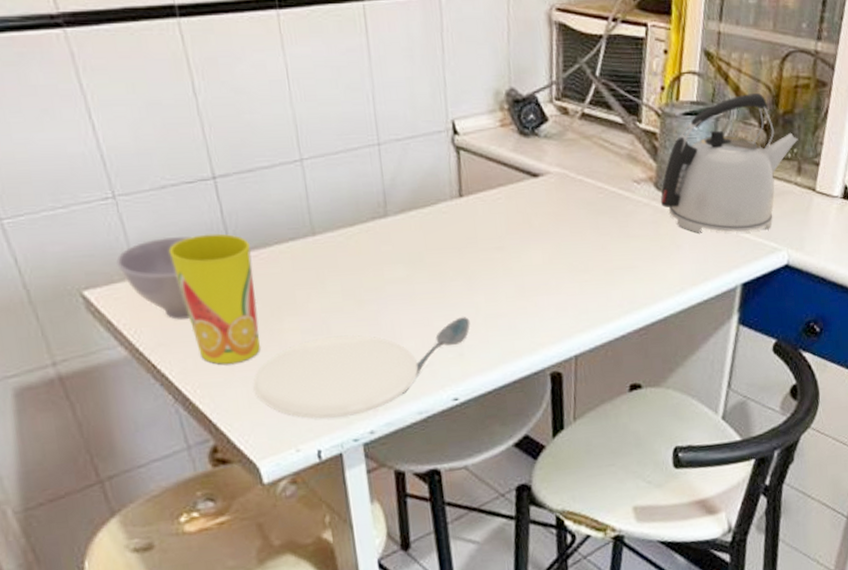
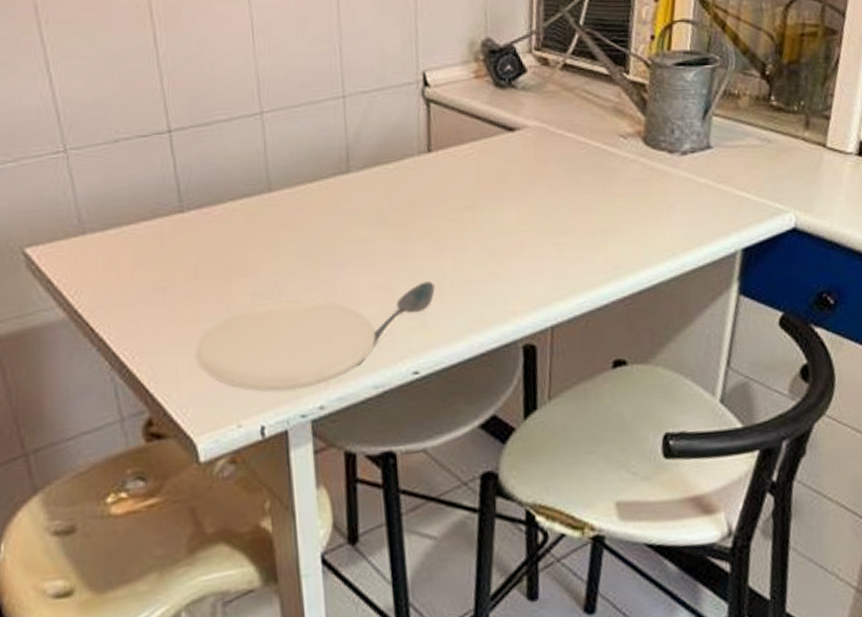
bowl: present [116,236,191,319] -> none [62,192,141,280]
cup: present [168,233,260,365] -> none [117,189,206,330]
kettle: present [660,93,799,233] -> none [649,42,806,193]

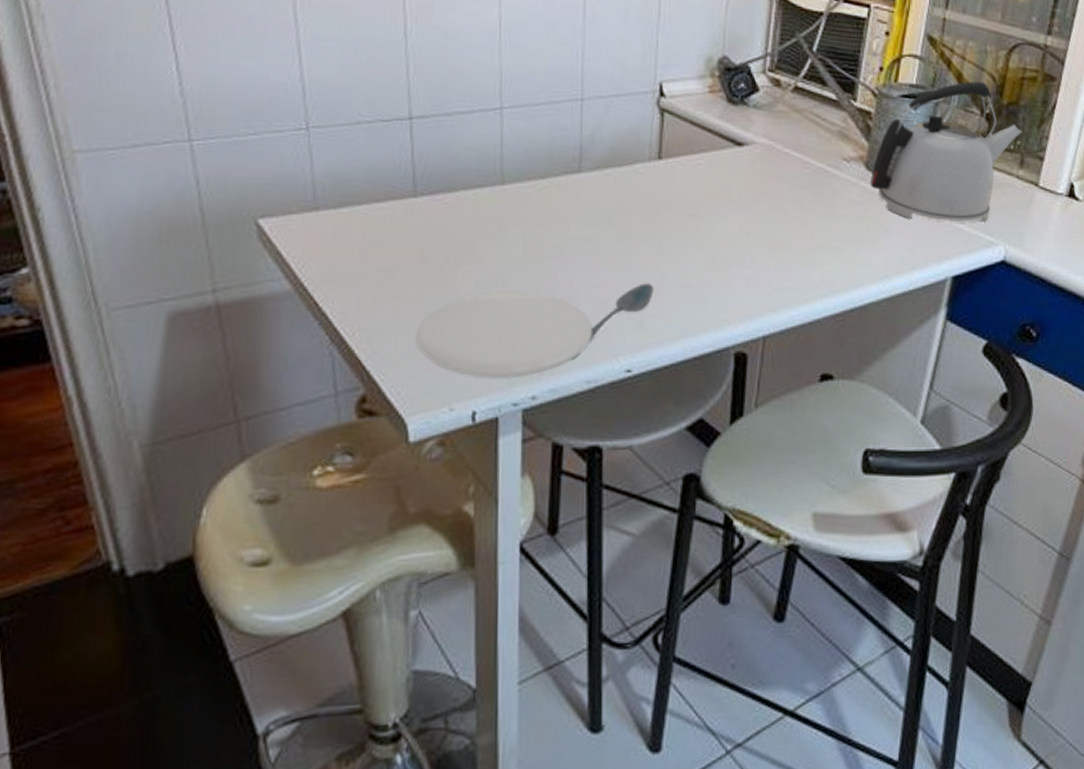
kettle: none [649,42,806,193] -> present [870,81,1022,223]

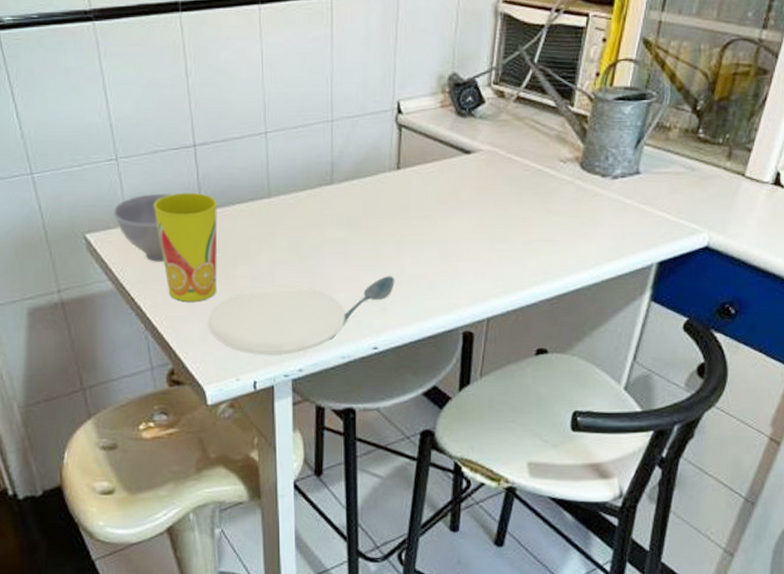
bowl: none [298,172,377,257] -> present [113,193,172,262]
cup: none [352,173,435,310] -> present [153,192,218,303]
kettle: present [870,81,1022,223] -> none [584,80,732,214]

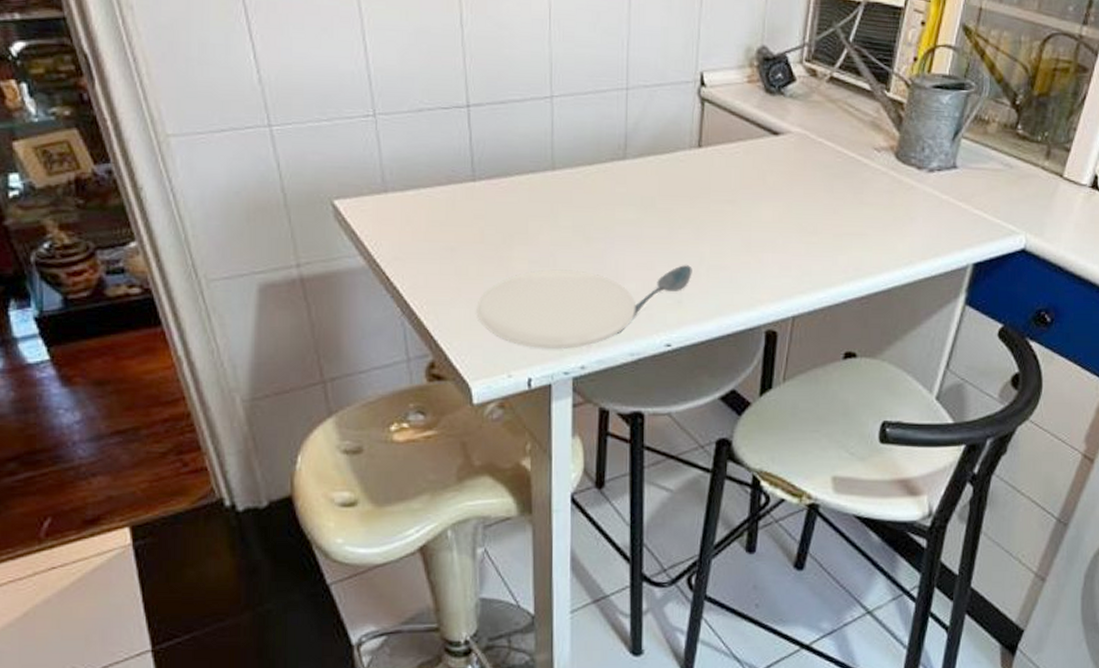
bowl: present [113,193,172,262] -> none [368,157,439,237]
cup: present [153,192,218,303] -> none [416,158,492,286]

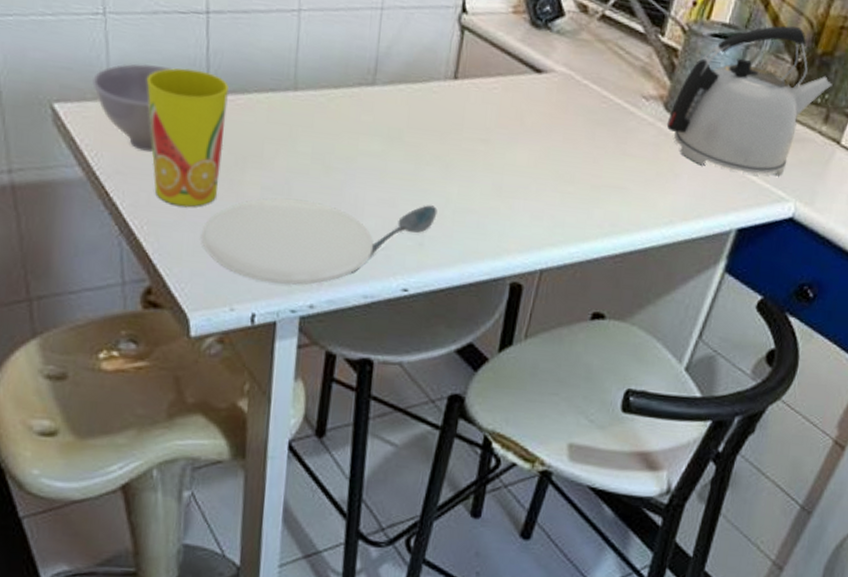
bowl: none [368,157,439,237] -> present [92,63,172,152]
cup: none [416,158,492,286] -> present [146,68,229,208]
kettle: none [899,72,1051,212] -> present [666,25,833,175]

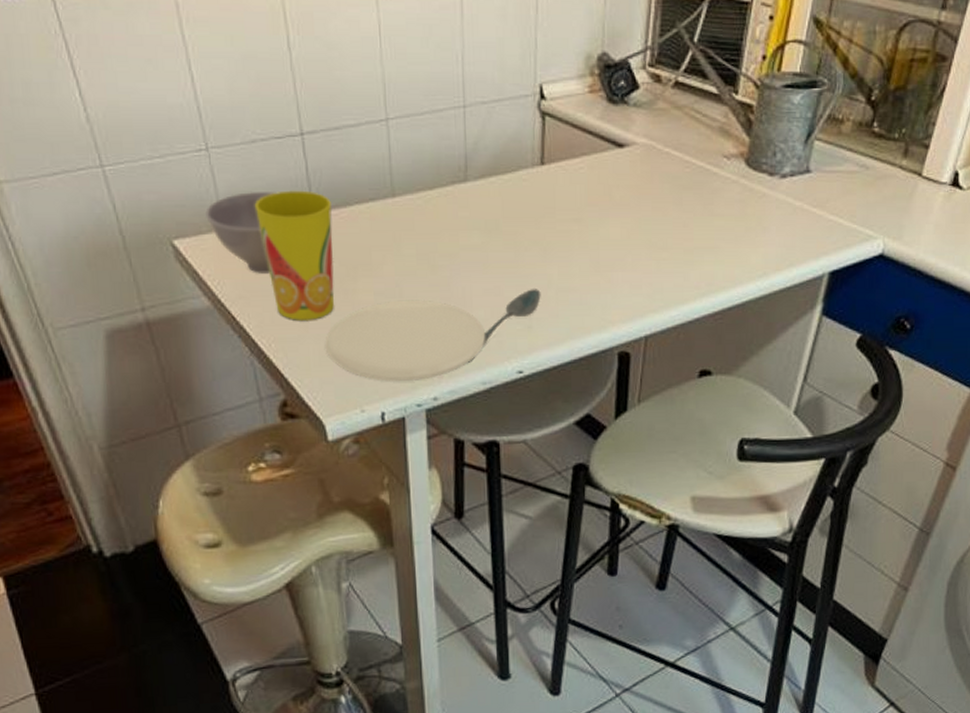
kettle: present [666,25,833,175] -> none [750,66,908,218]

